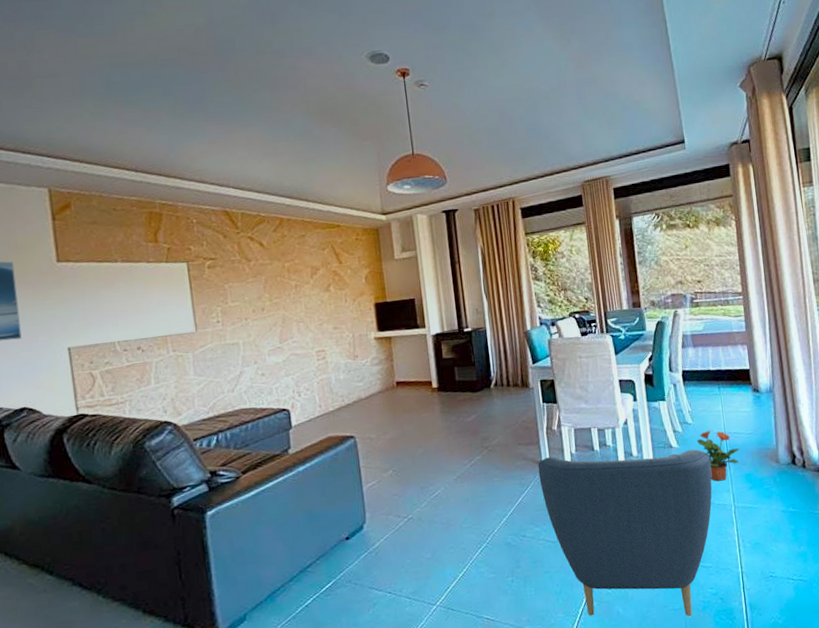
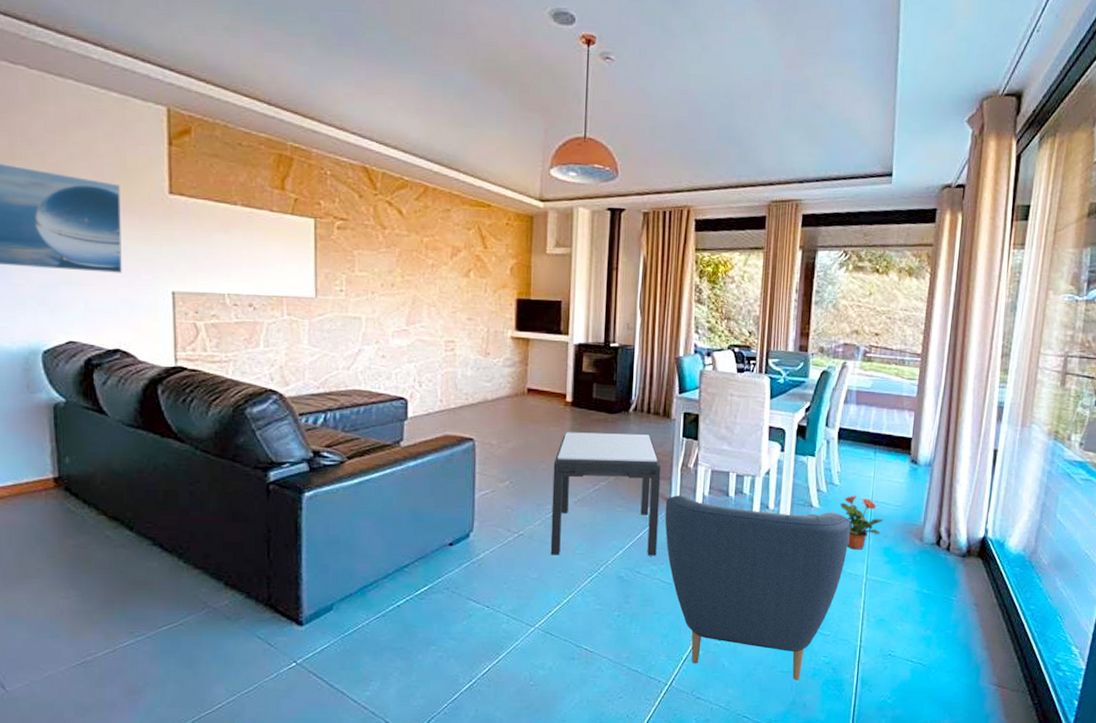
side table: none [430,406,538,533] -> present [550,432,661,556]

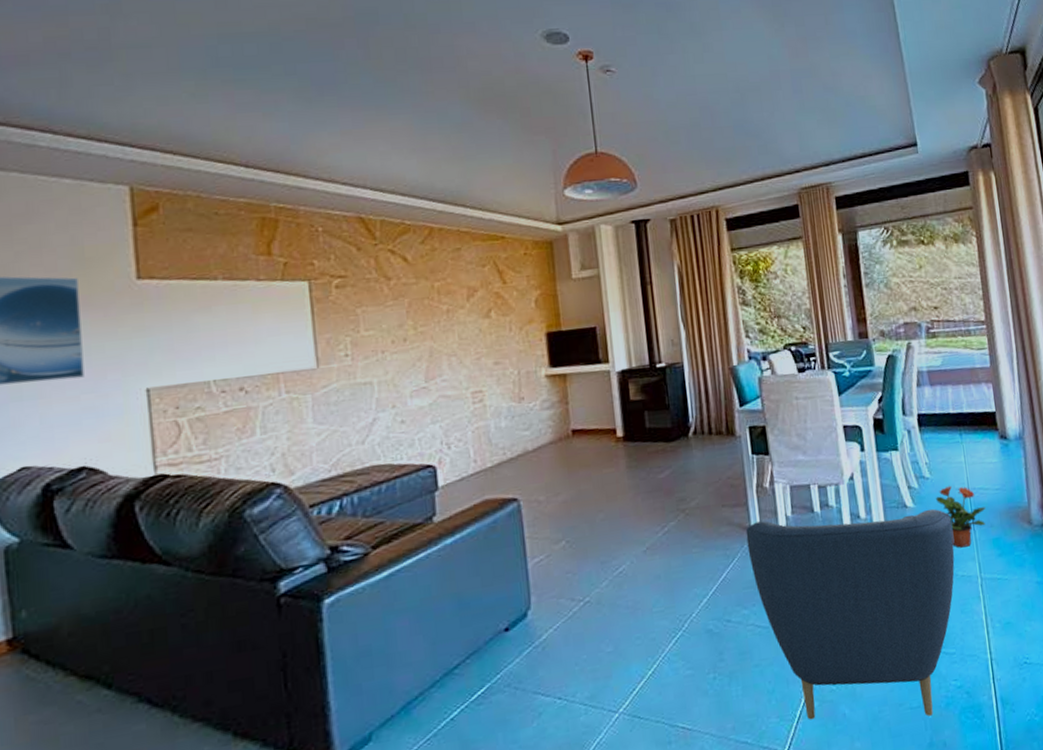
side table: present [550,432,661,556] -> none [613,458,746,620]

